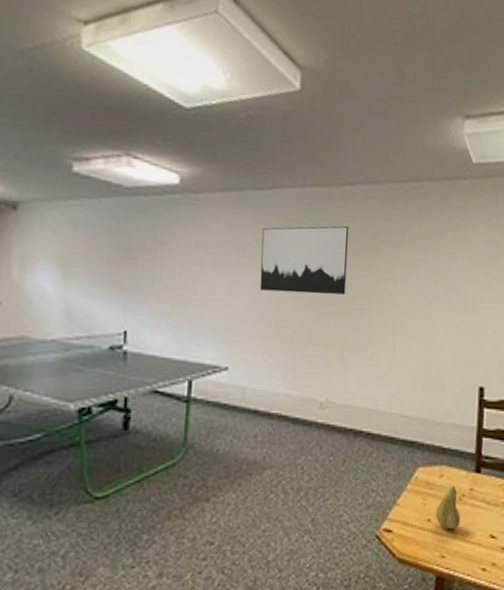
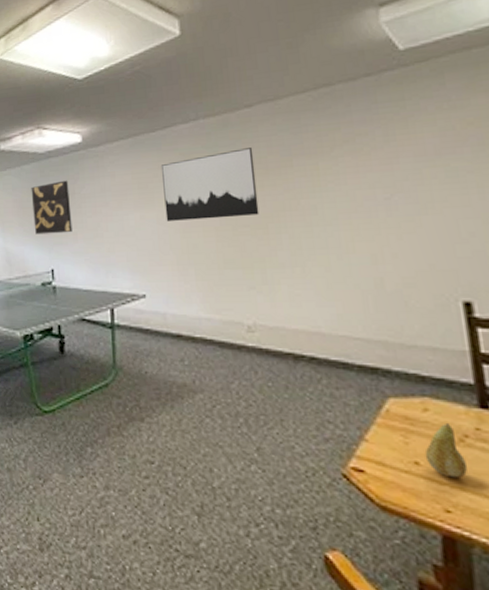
wall art: none [107,226,158,290] -> present [31,180,72,235]

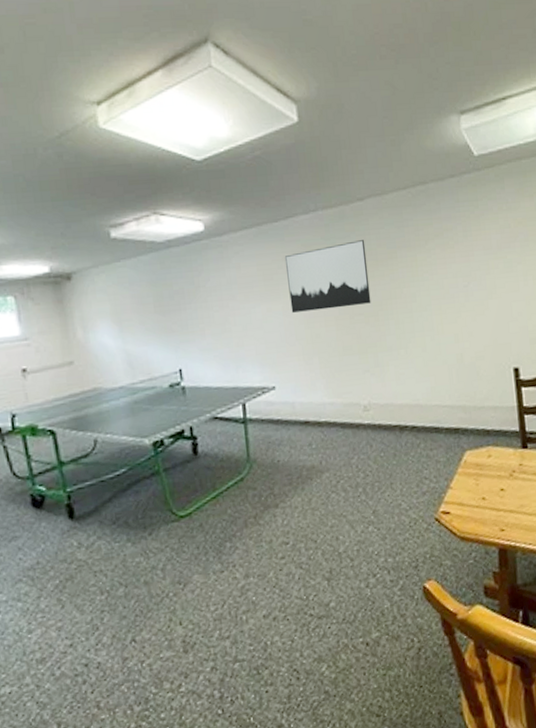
wall art: present [31,180,72,235] -> none [151,272,199,333]
fruit: present [424,422,468,478] -> none [488,463,515,505]

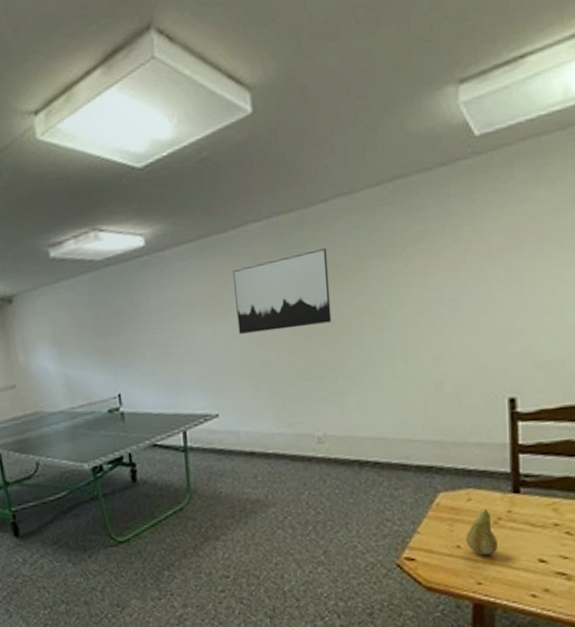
fruit: none [488,463,515,505] -> present [465,508,499,556]

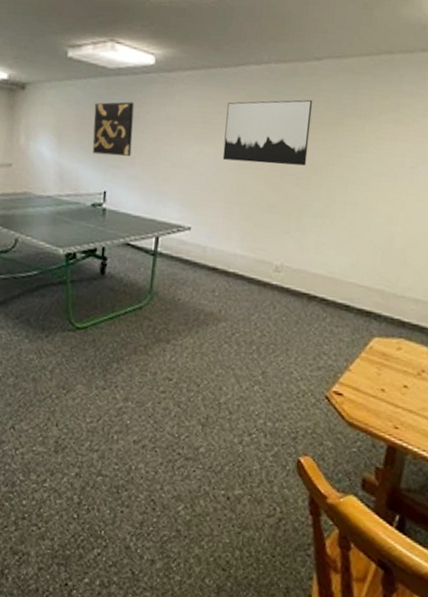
wall art: none [89,292,139,357] -> present [92,101,135,157]
fruit: present [465,508,499,556] -> none [390,359,419,403]

